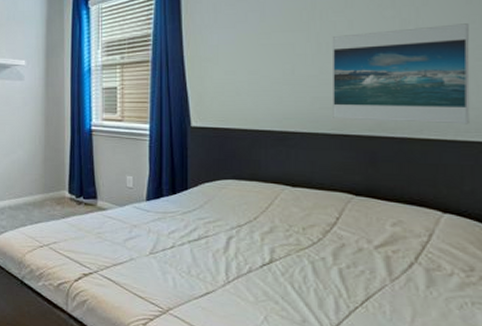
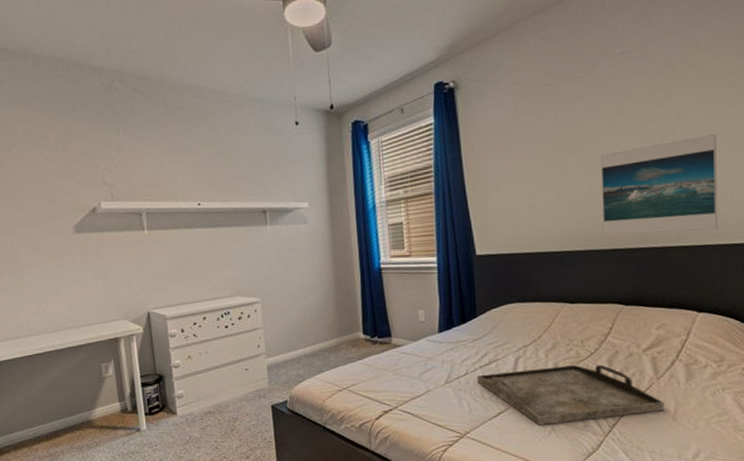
serving tray: none [183,249,399,318] -> present [476,364,665,425]

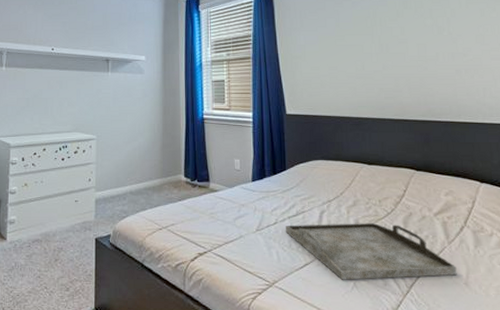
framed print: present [600,134,718,235] -> none [390,31,492,110]

